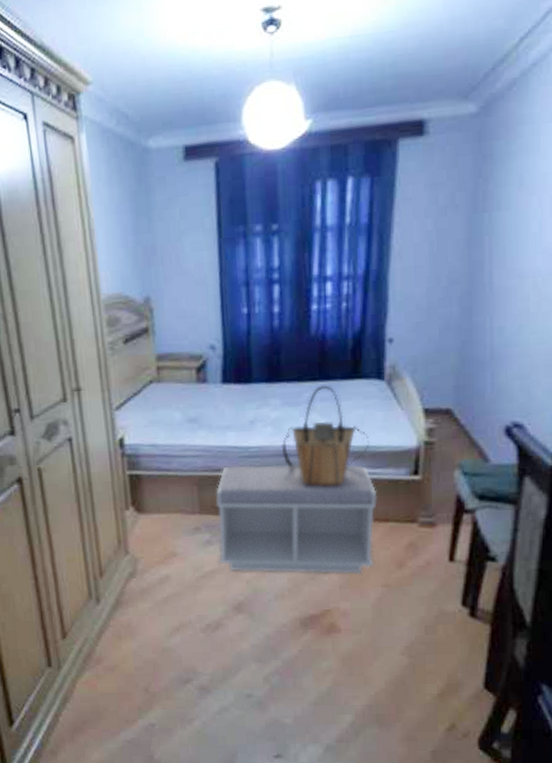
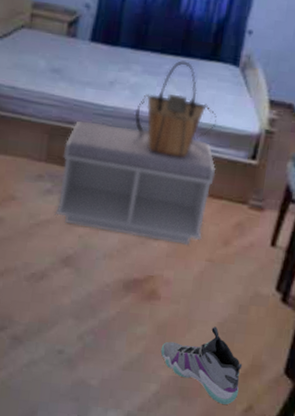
sneaker: none [350,651,438,727] -> present [160,326,243,405]

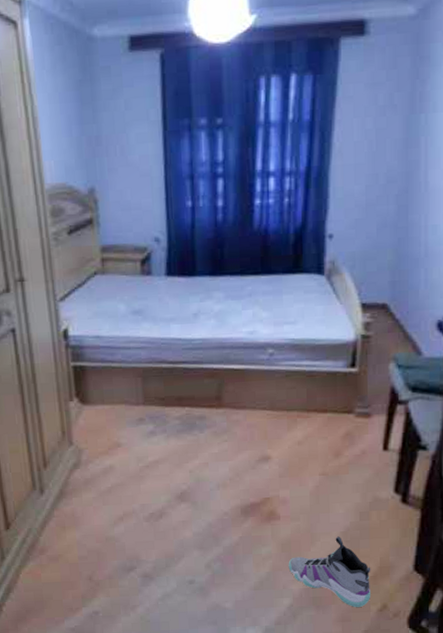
bench: present [56,121,216,245] -> none [159,357,317,463]
tote bag: present [134,60,217,157] -> none [224,279,309,378]

